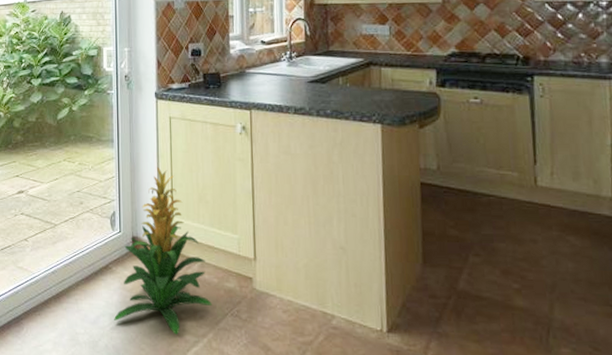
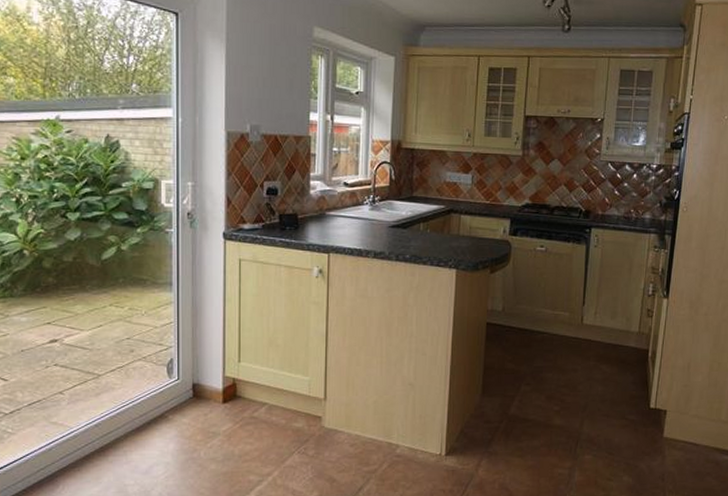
indoor plant: present [113,167,213,335] -> none [168,312,279,476]

